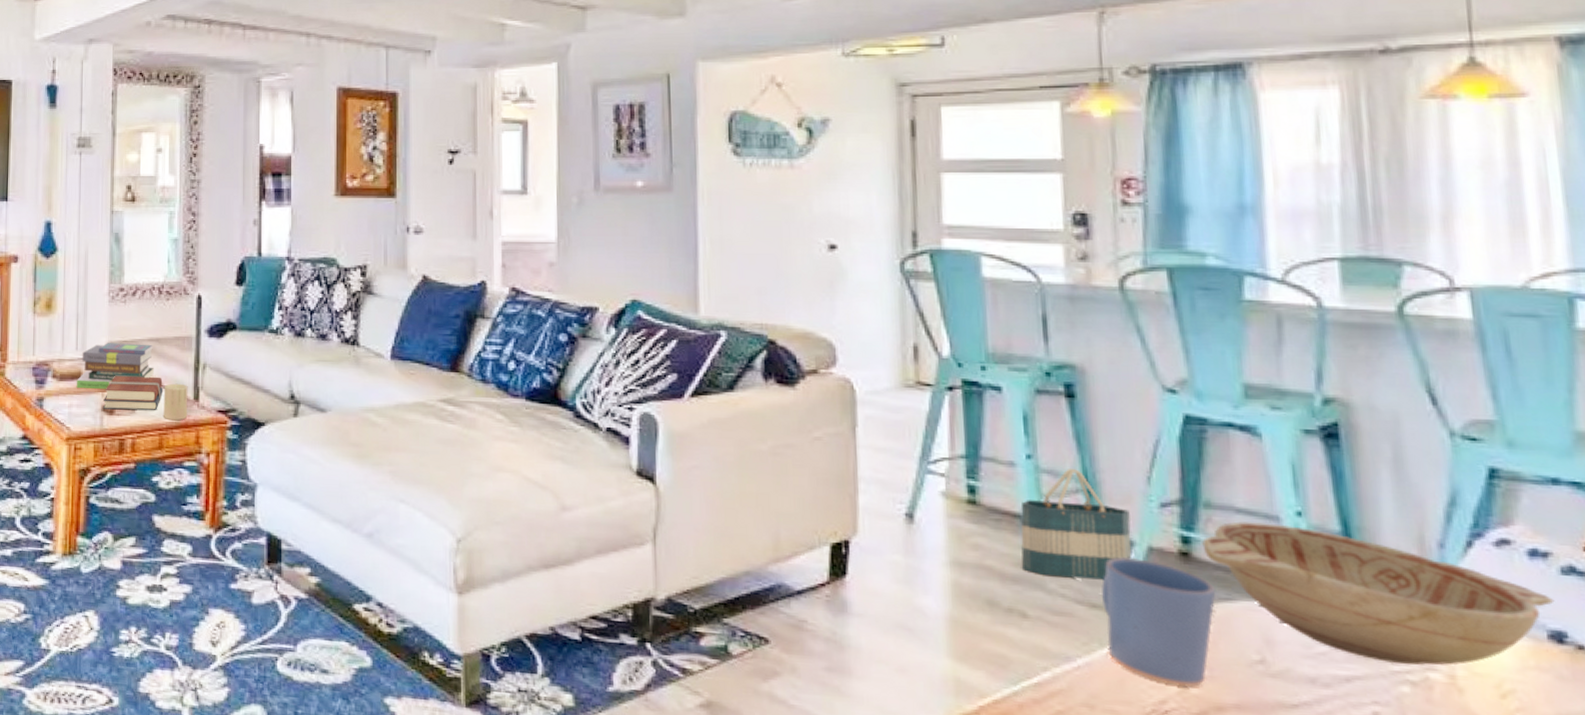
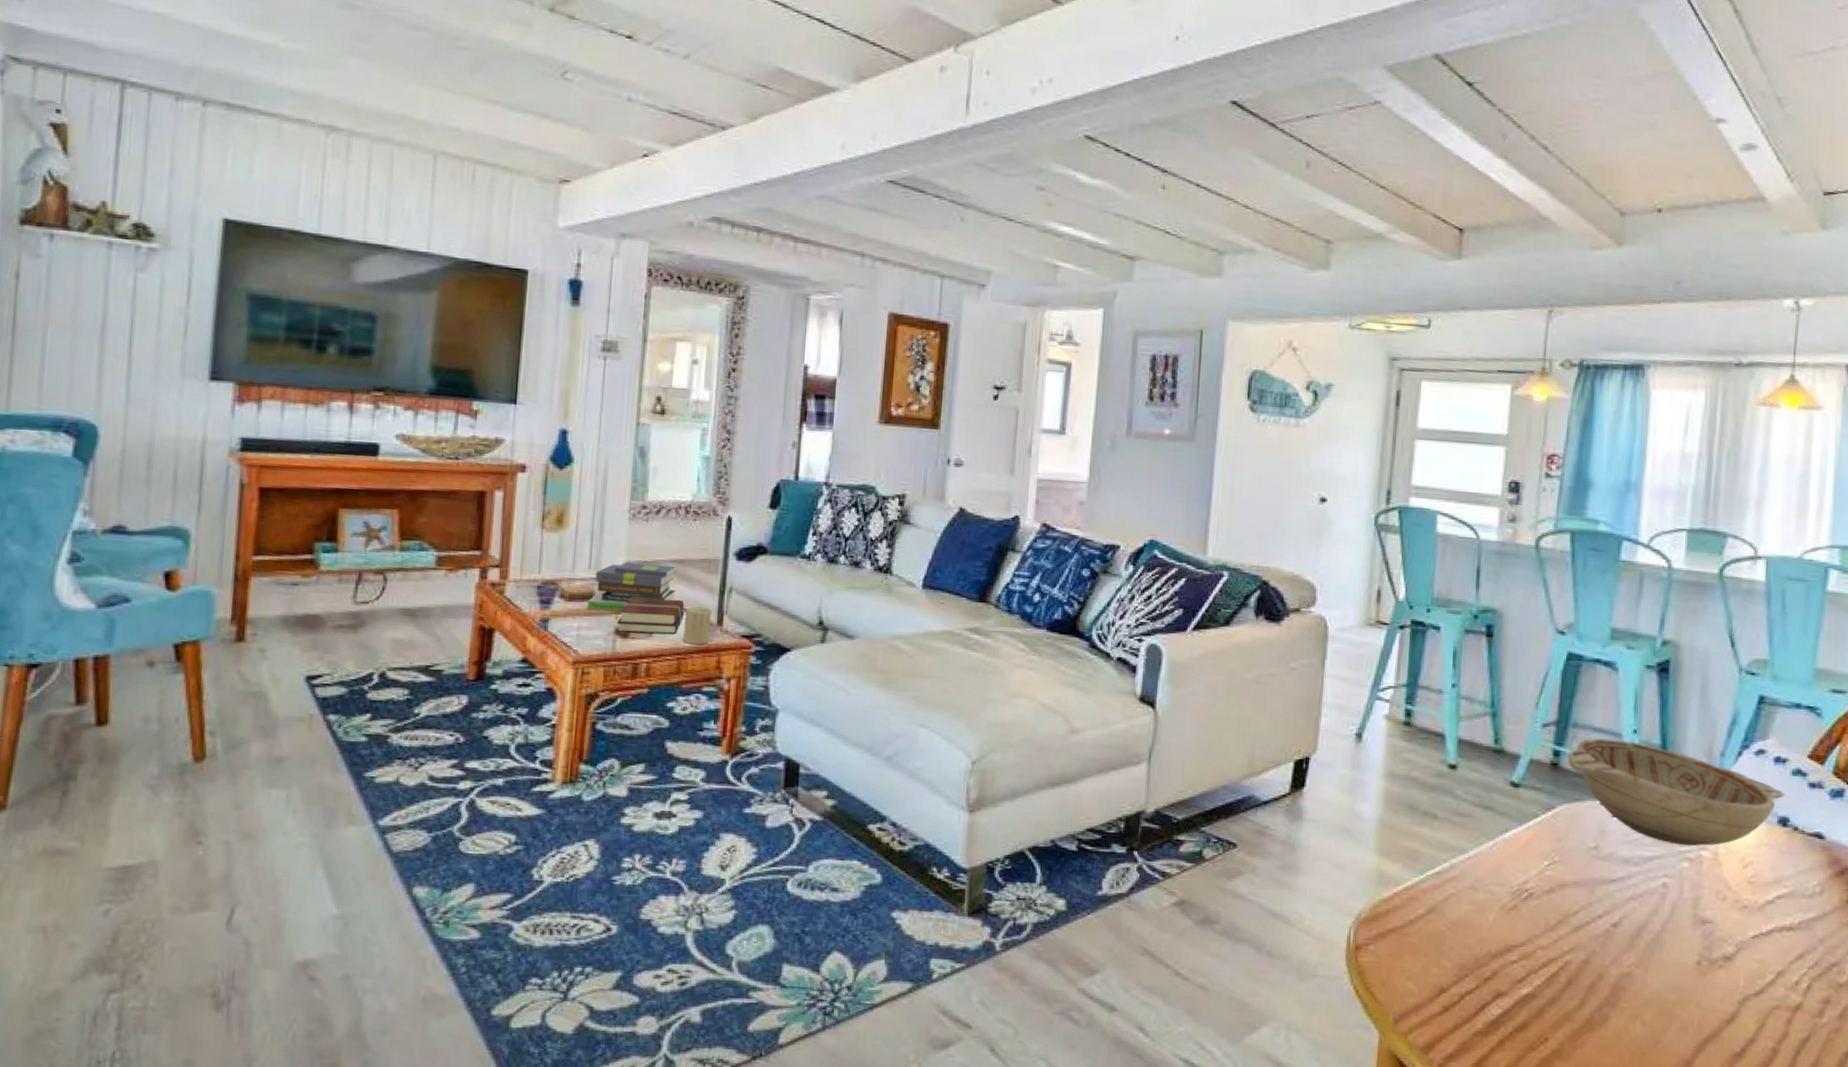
tote bag: present [1020,469,1132,581] -> none [1437,696,1521,788]
mug: present [1101,557,1216,688] -> none [1492,768,1572,870]

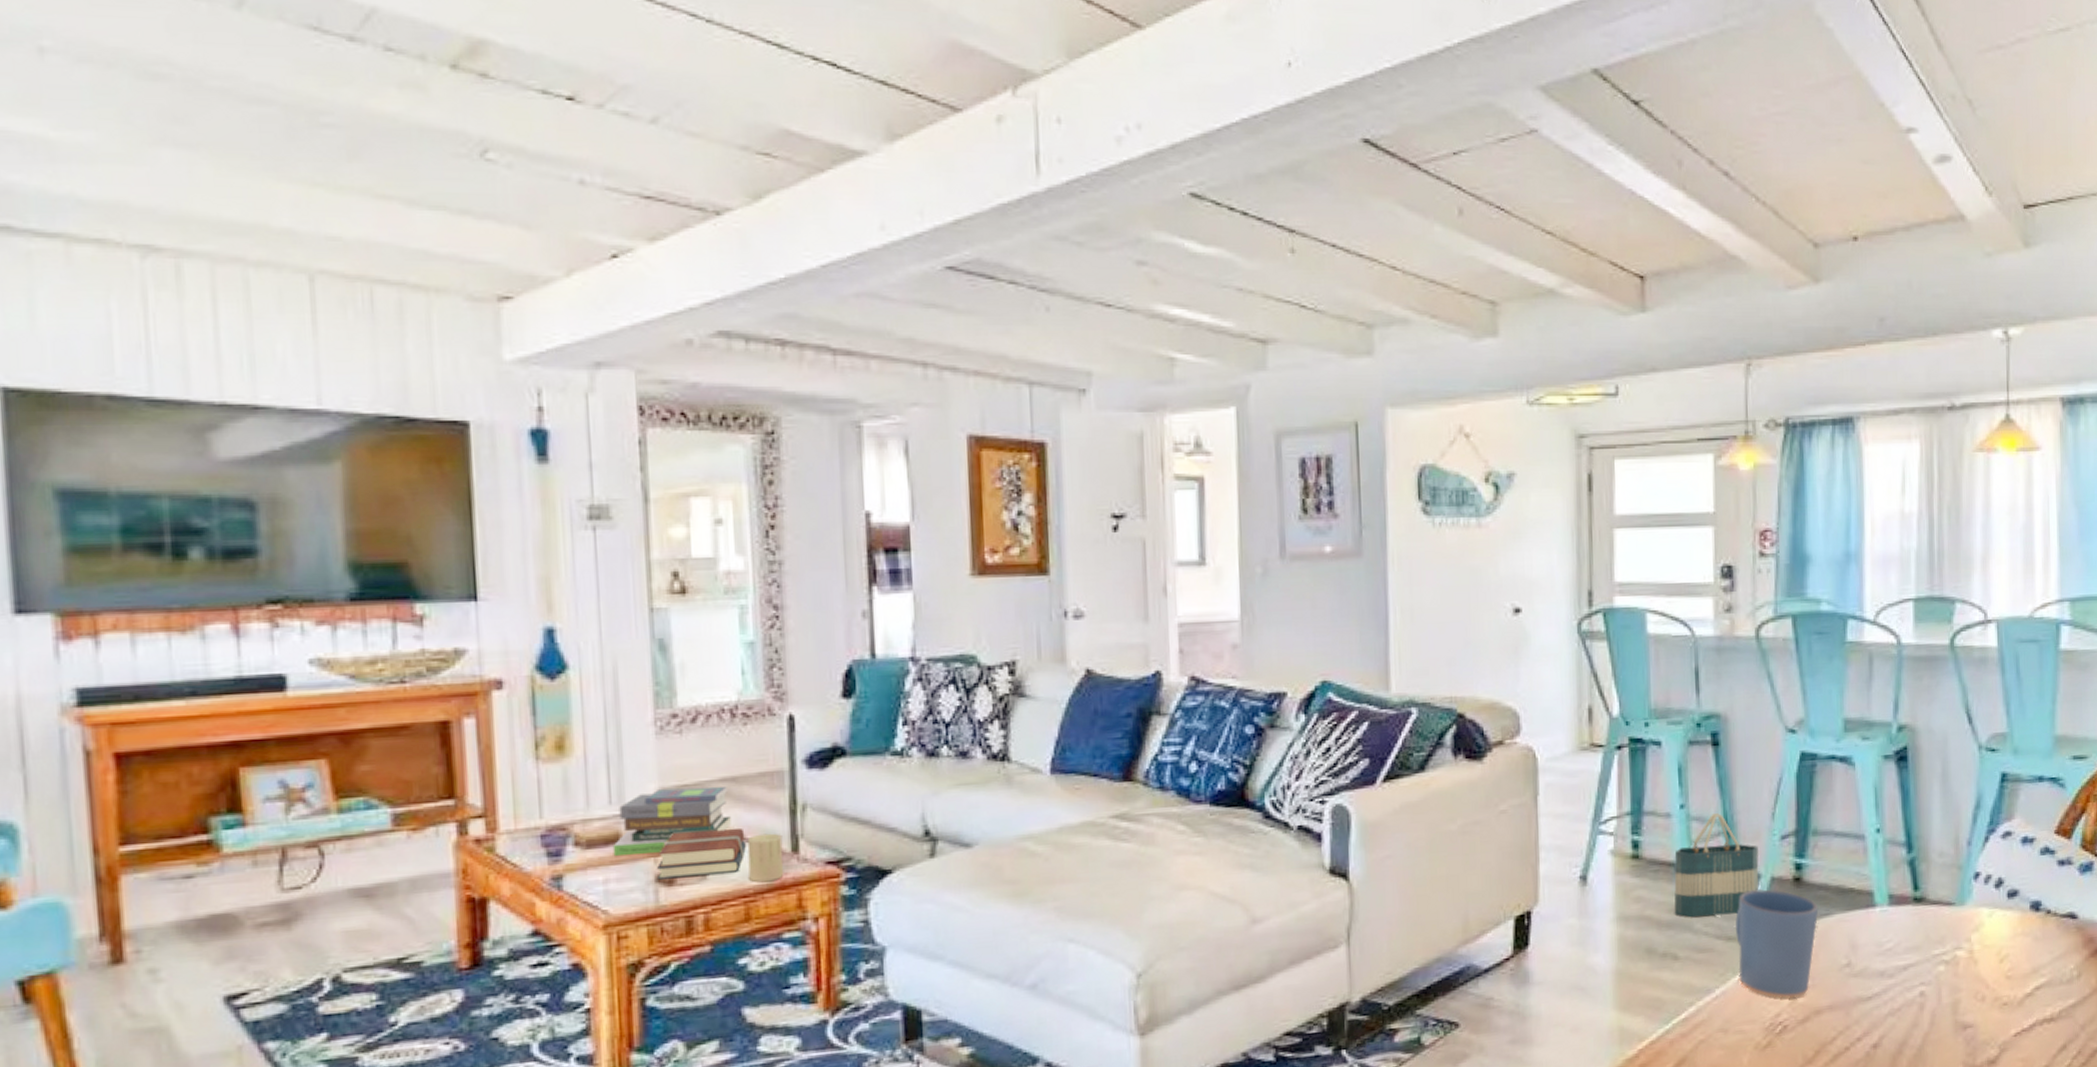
tote bag: none [1437,696,1521,788] -> present [1674,813,1759,918]
mug: none [1492,768,1572,870] -> present [1735,889,1819,999]
decorative bowl: present [1567,738,1785,846] -> none [1810,842,2035,948]

